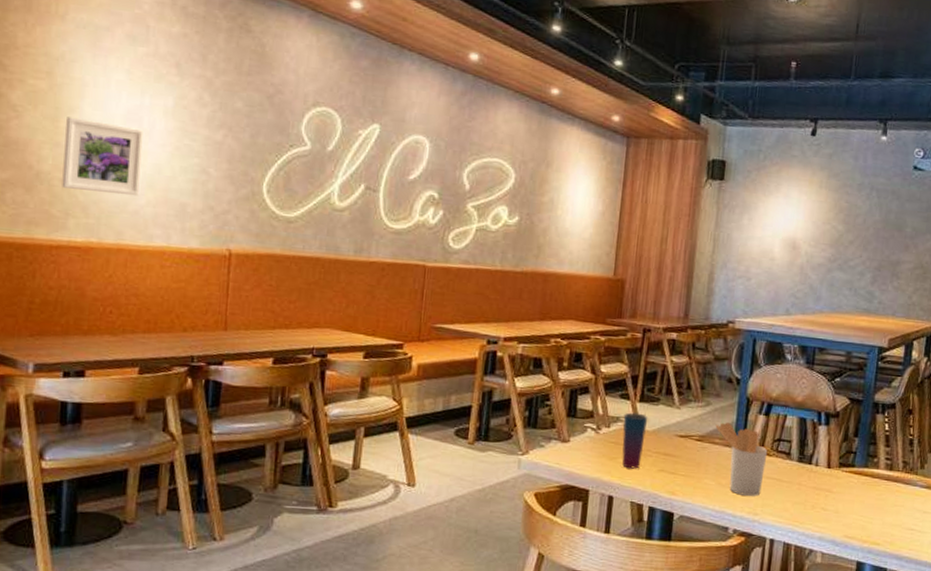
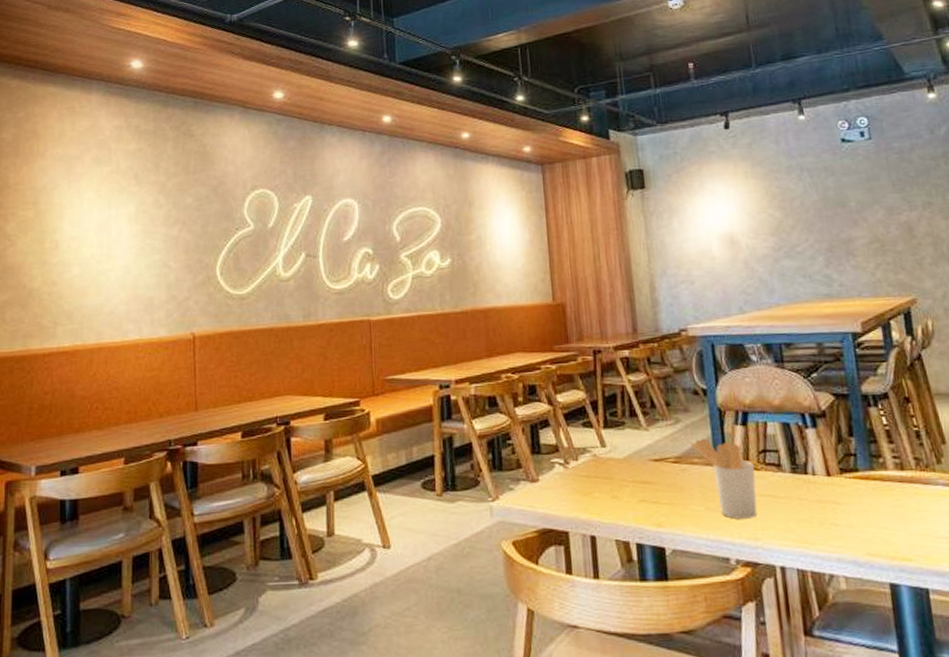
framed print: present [62,117,144,197] -> none [50,237,114,300]
cup: present [622,412,648,469] -> none [590,440,618,503]

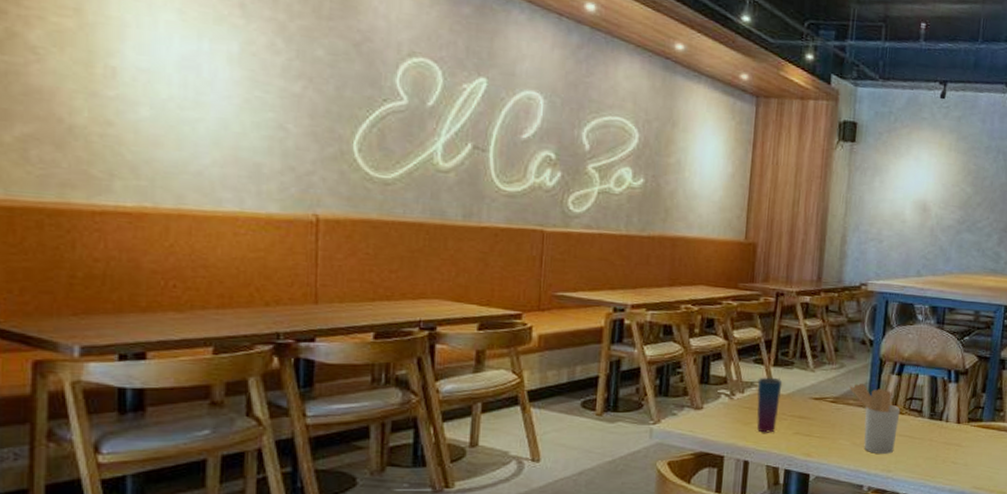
cup: none [590,440,618,503] -> present [756,377,783,433]

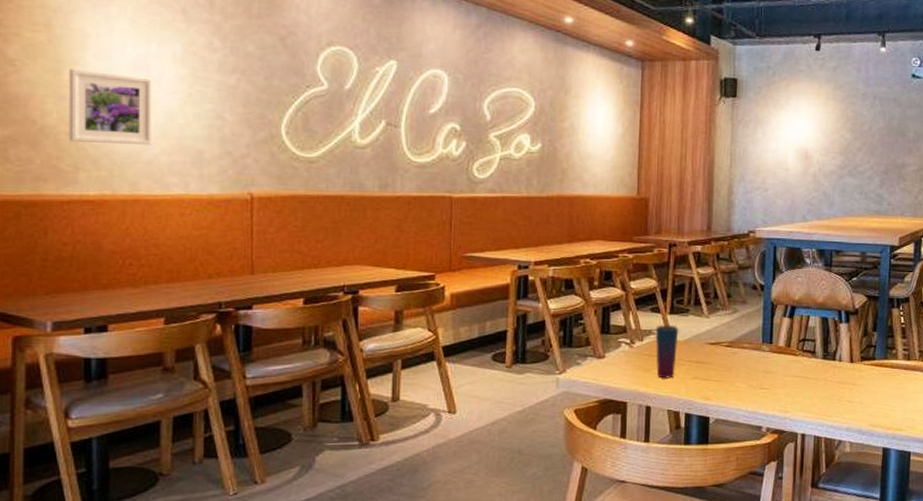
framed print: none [103,62,204,155] -> present [69,69,153,146]
utensil holder: present [849,384,901,454] -> none [743,328,794,395]

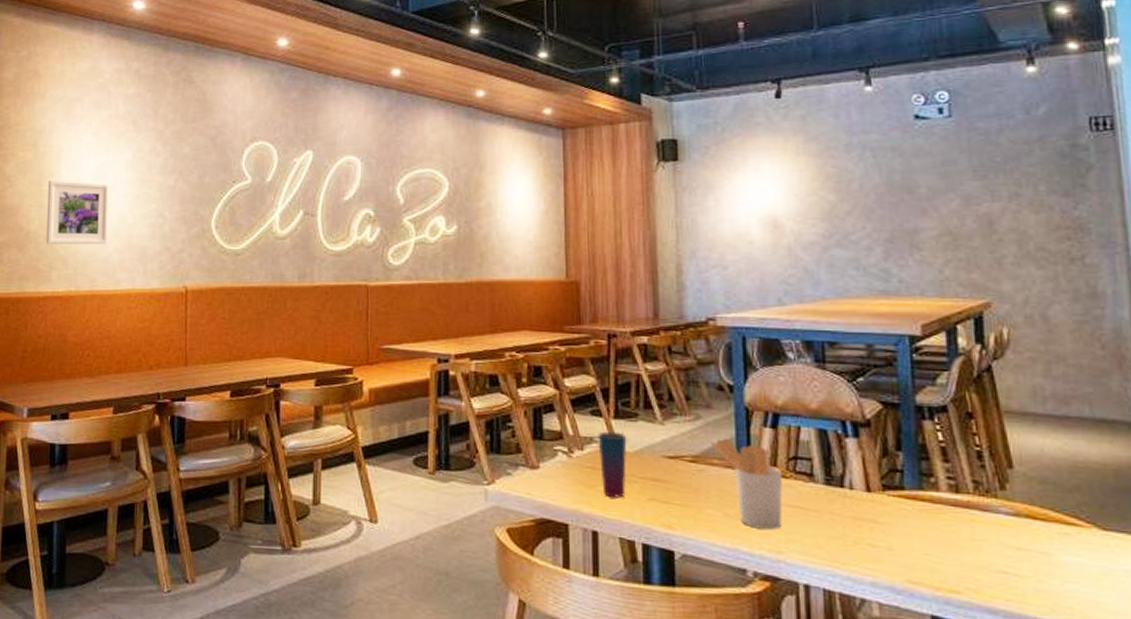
utensil holder: none [743,328,794,395] -> present [710,439,783,530]

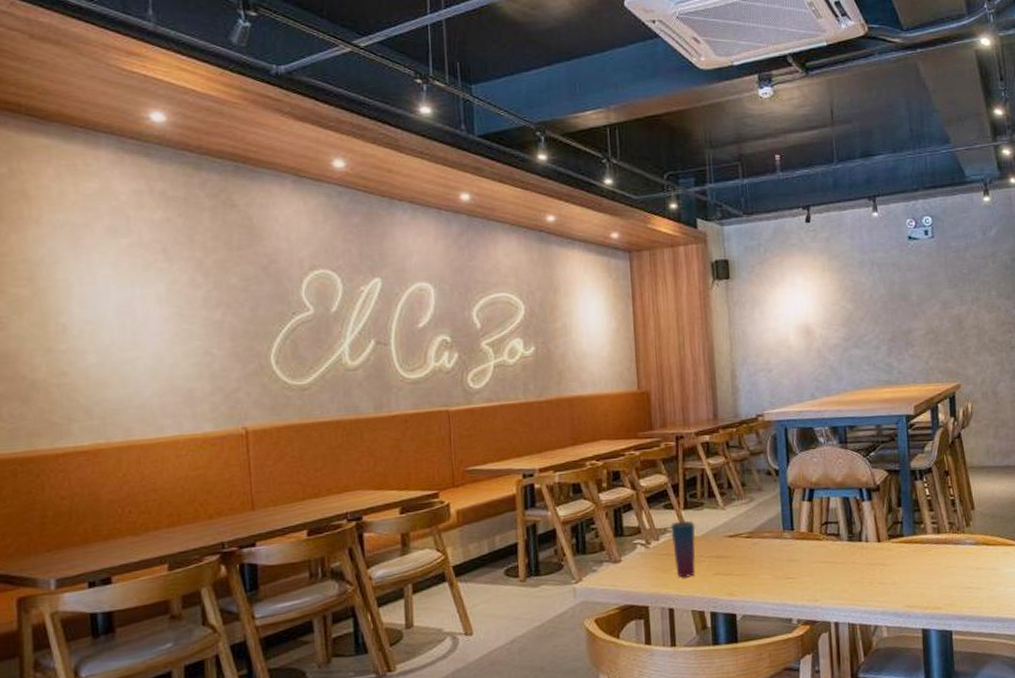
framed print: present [46,180,109,245] -> none [56,319,144,393]
utensil holder: present [710,439,783,530] -> none [762,515,818,584]

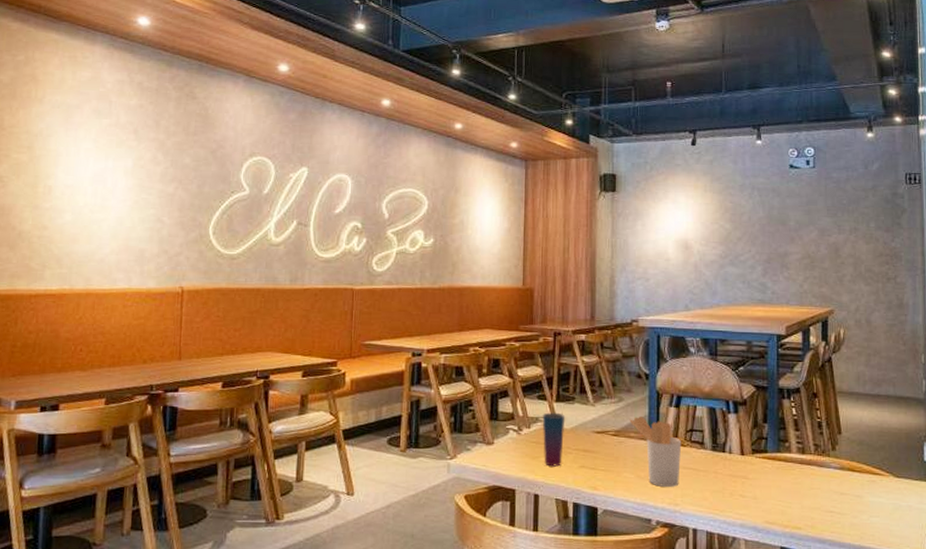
utensil holder: none [762,515,818,584] -> present [629,417,682,487]

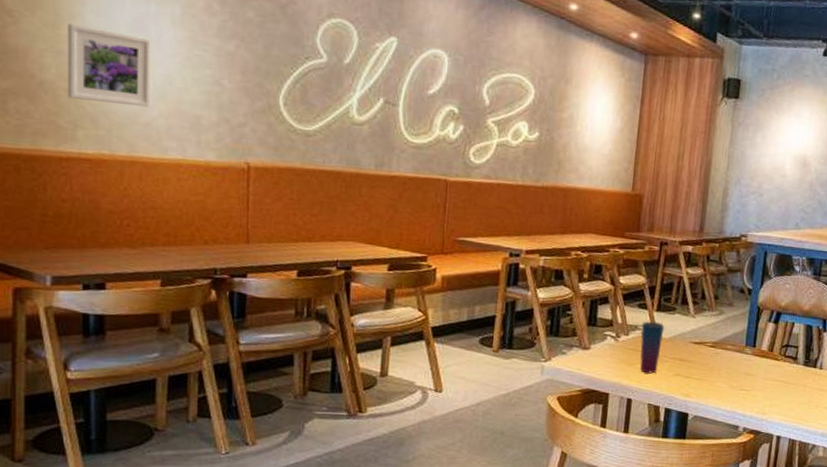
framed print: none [40,183,108,246] -> present [68,24,152,108]
utensil holder: present [629,417,682,487] -> none [728,330,776,397]

